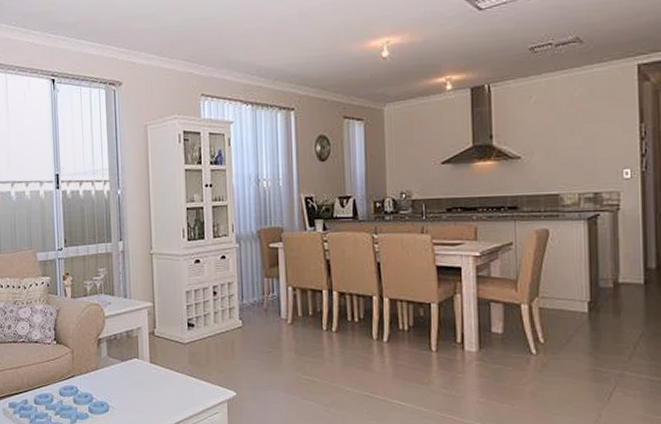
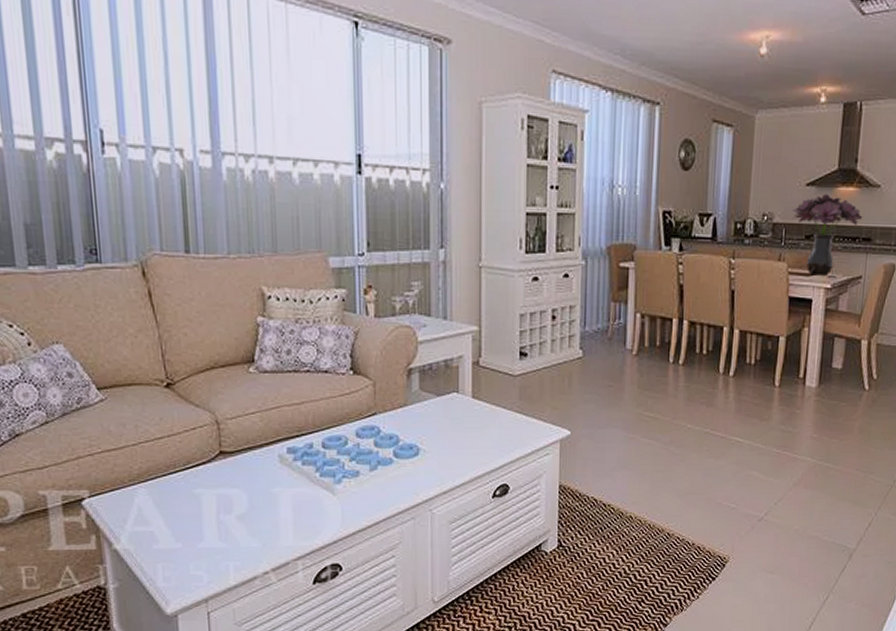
flower arrangement: none [430,169,505,245] -> present [792,194,863,276]

